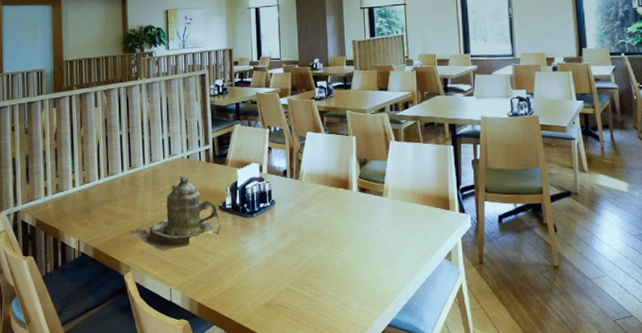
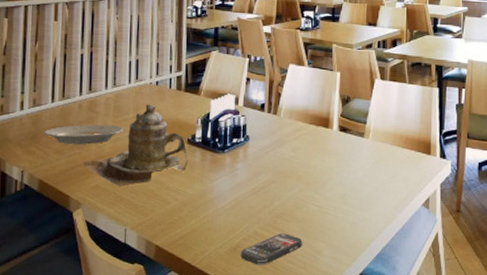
plate: none [94,197,162,215] -> present [44,124,123,145]
smartphone: none [275,289,332,319] -> present [240,233,303,266]

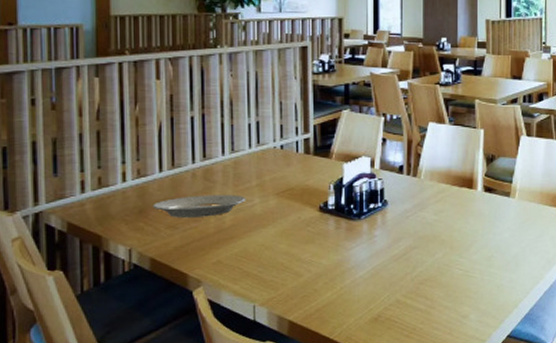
teapot: present [83,104,188,188] -> none [201,170,321,262]
smartphone: present [240,233,303,266] -> none [382,300,448,334]

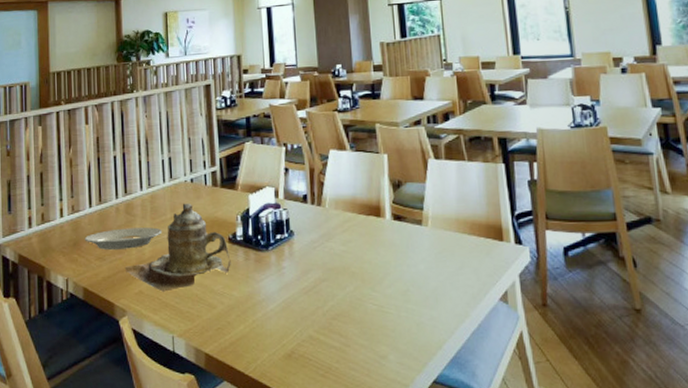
teapot: none [201,170,321,262] -> present [124,203,231,293]

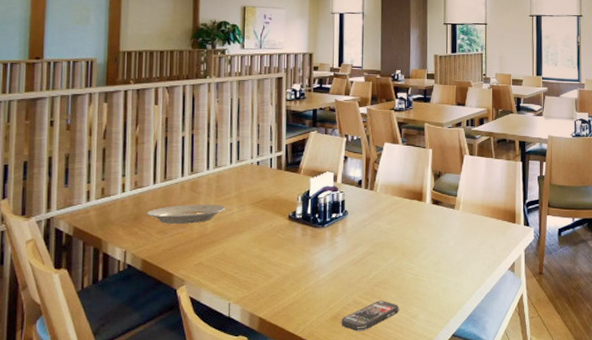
teapot: present [124,203,231,293] -> none [186,183,289,264]
smartphone: none [296,337,365,373] -> present [341,301,400,332]

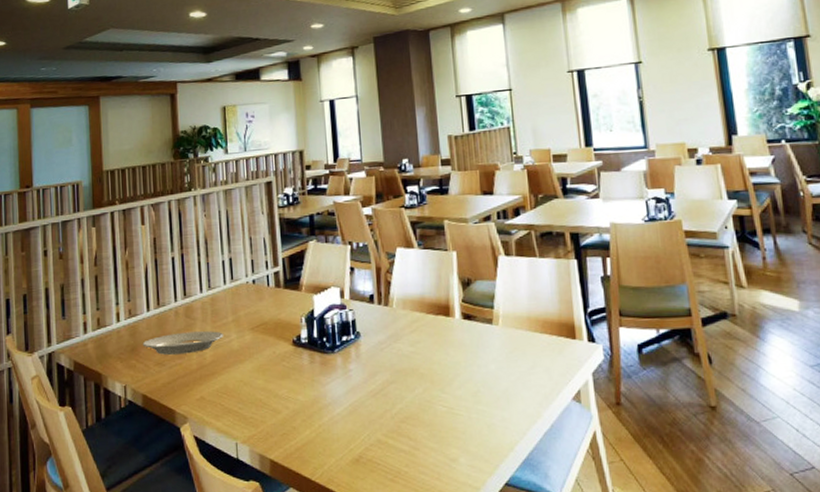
smartphone: present [341,301,400,332] -> none [364,440,434,478]

